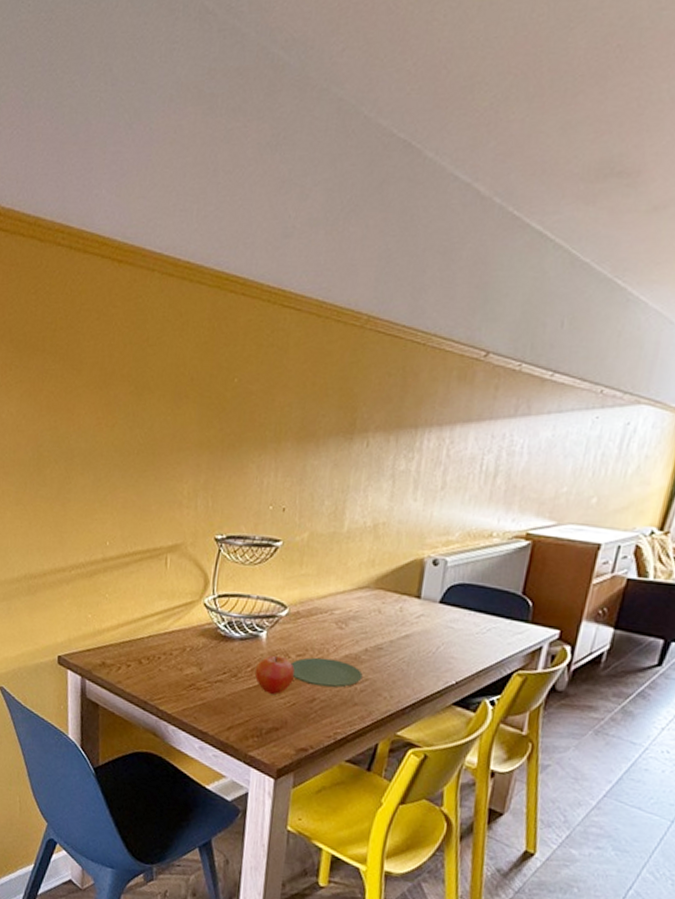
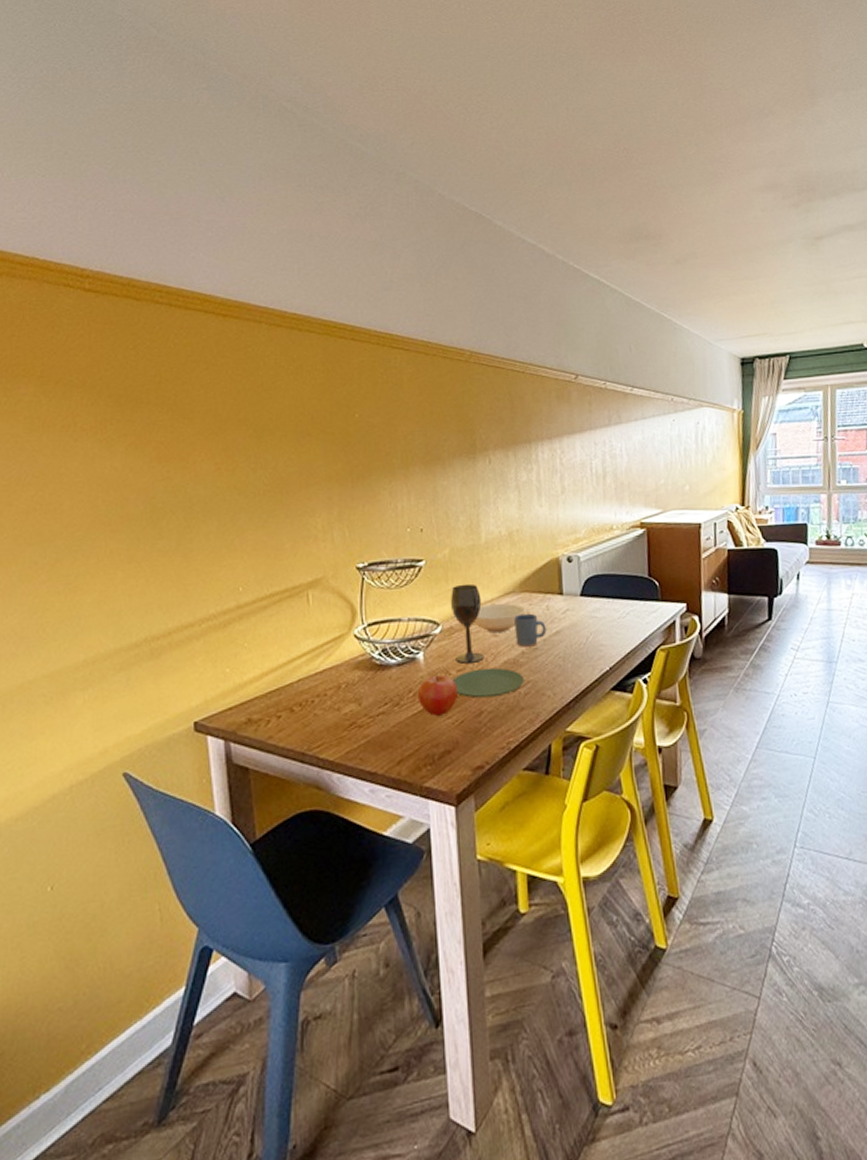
wine glass: none [297,571,334,651] -> present [450,583,485,664]
bowl: none [321,596,377,627] -> present [474,603,526,633]
mug: none [361,610,396,646] -> present [514,613,547,647]

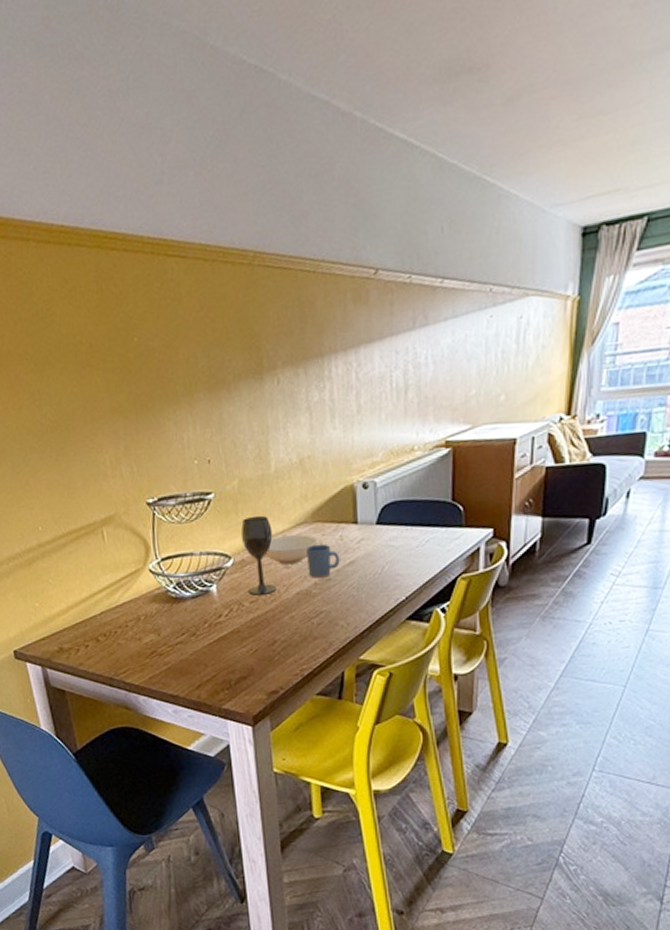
apple: present [417,674,458,717] -> none [212,606,251,646]
plate: present [452,667,524,699] -> none [245,599,317,629]

